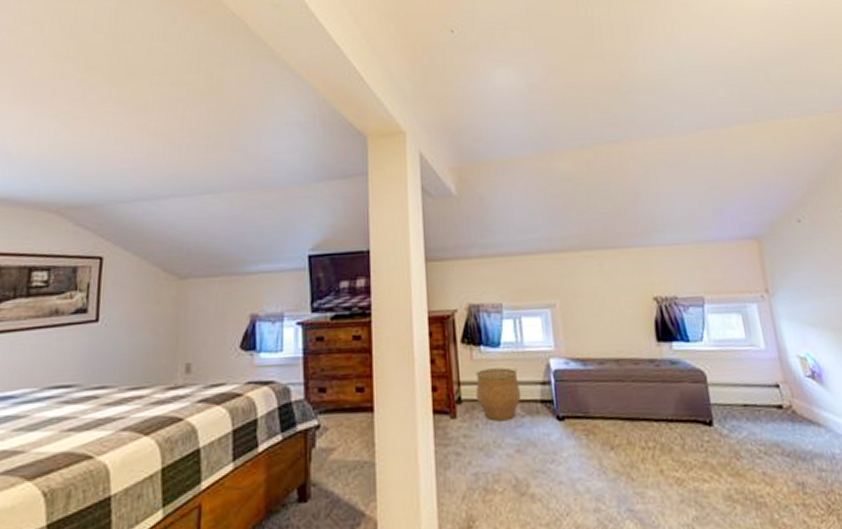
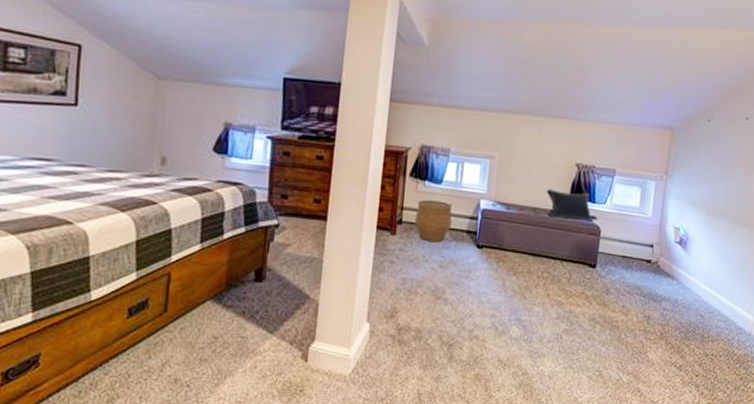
cushion: none [626,329,699,368] -> present [546,188,599,221]

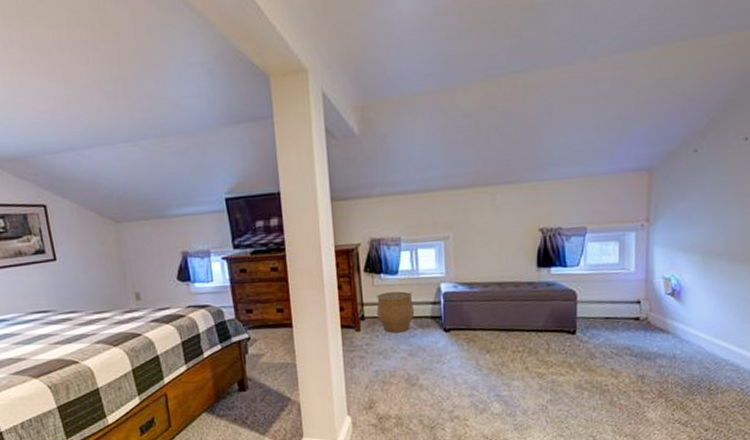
cushion: present [546,188,599,221] -> none [510,257,573,290]

